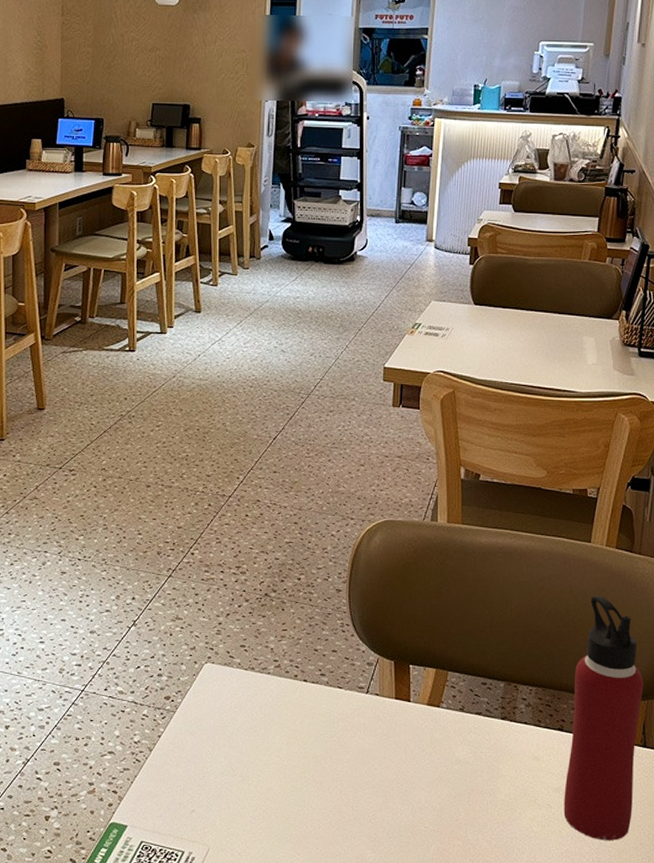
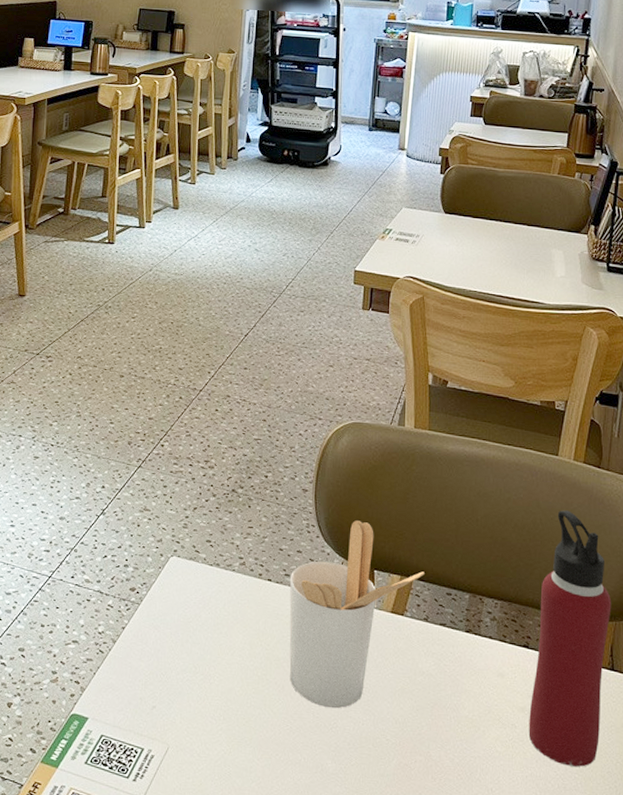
utensil holder: none [325,617,460,801] -> present [289,520,425,709]

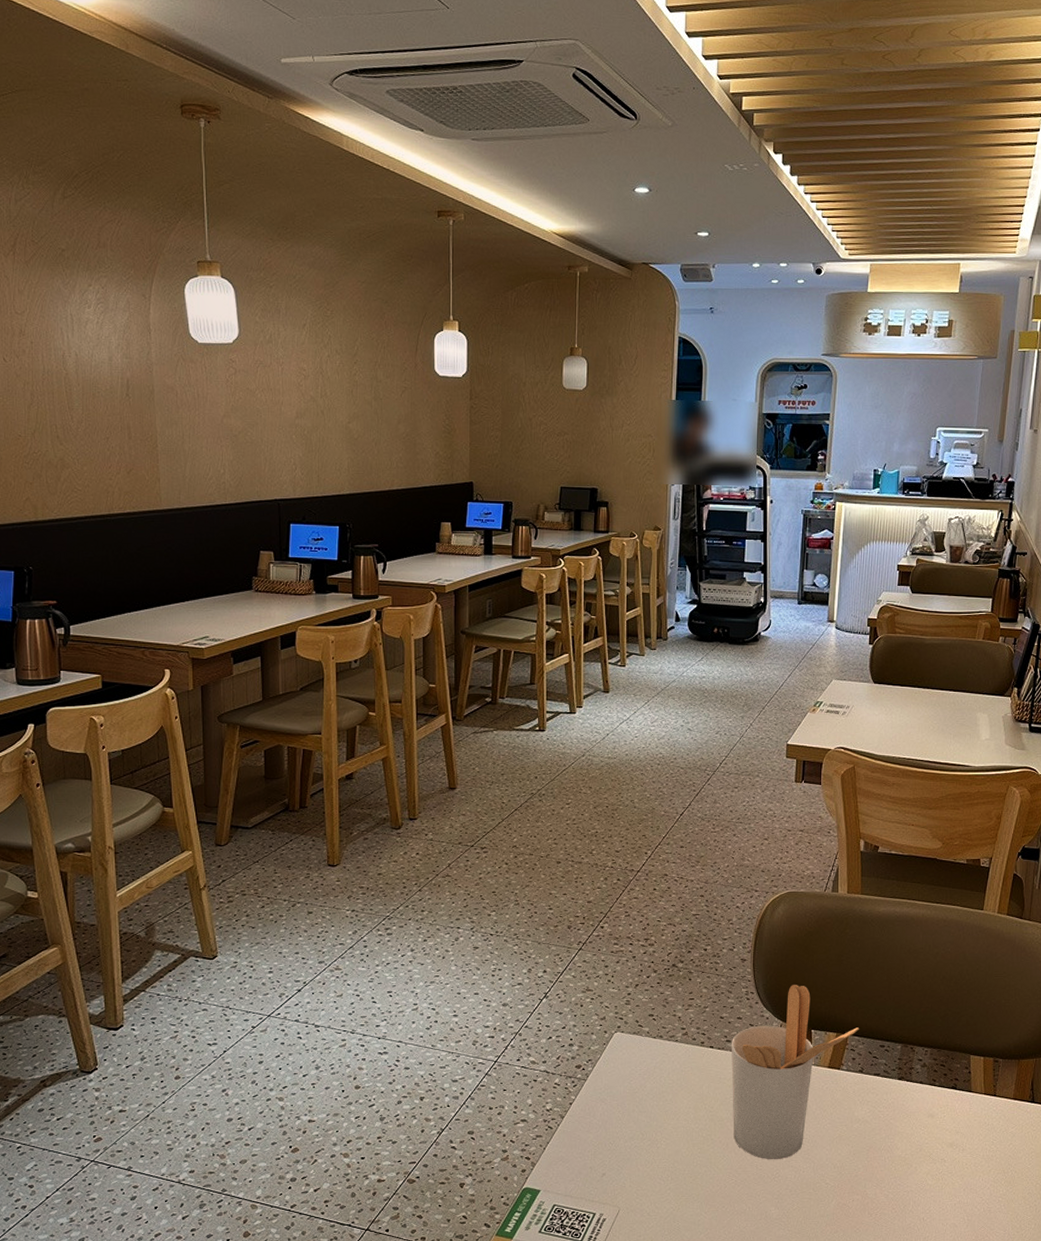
water bottle: present [528,510,612,767] -> none [957,960,1033,1191]

